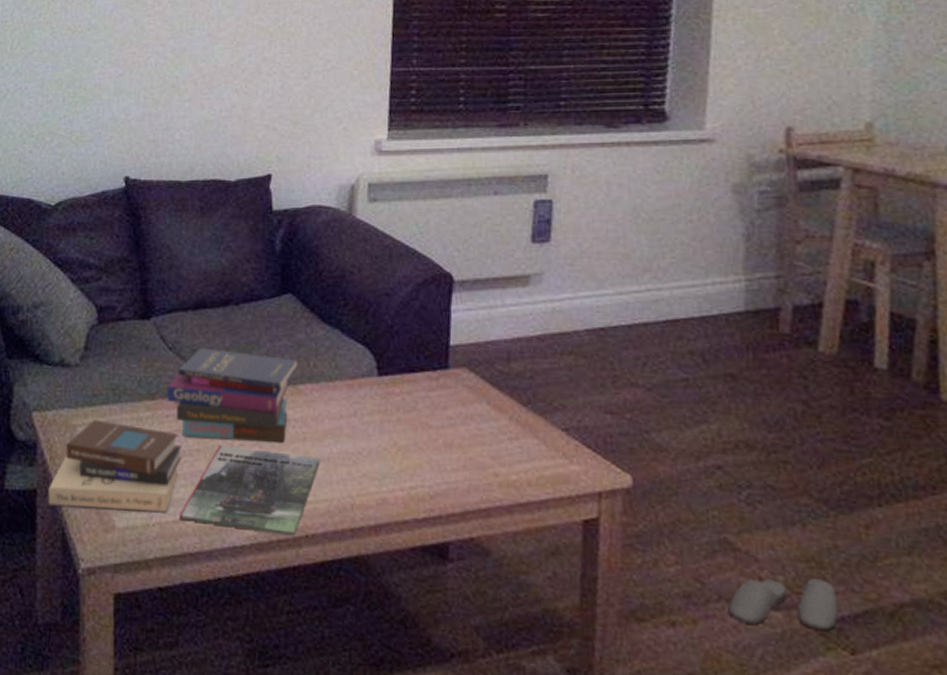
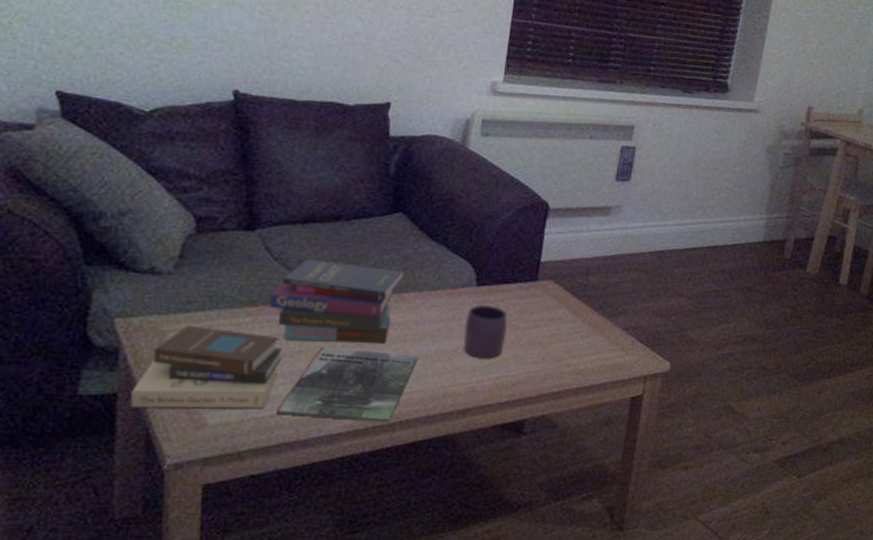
mug: none [368,397,418,465] -> present [463,304,508,359]
slippers: present [728,578,839,632] -> none [724,429,795,464]

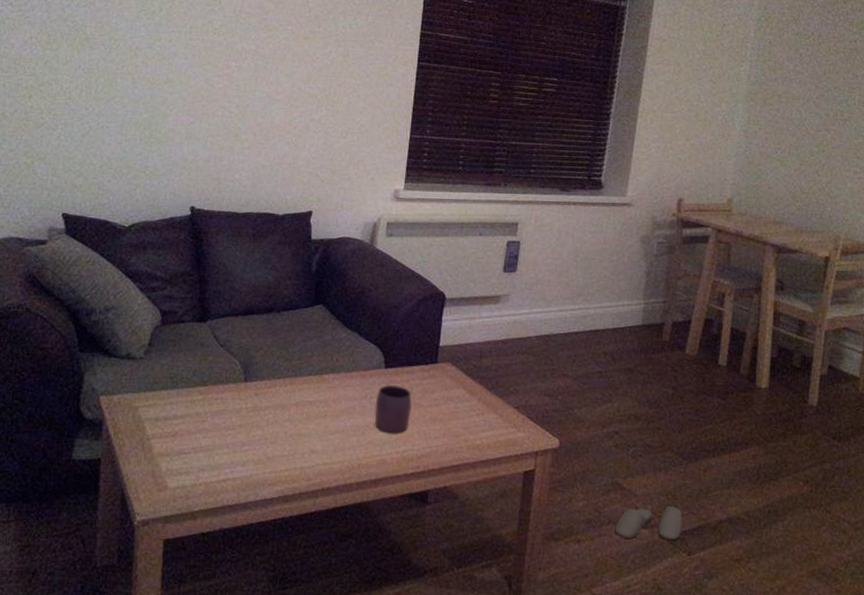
books: present [130,325,283,409] -> none [110,402,227,474]
books: present [269,259,404,343] -> none [217,345,324,419]
magazine: present [275,347,418,423] -> none [221,422,337,490]
slippers: none [724,429,795,464] -> present [614,506,683,541]

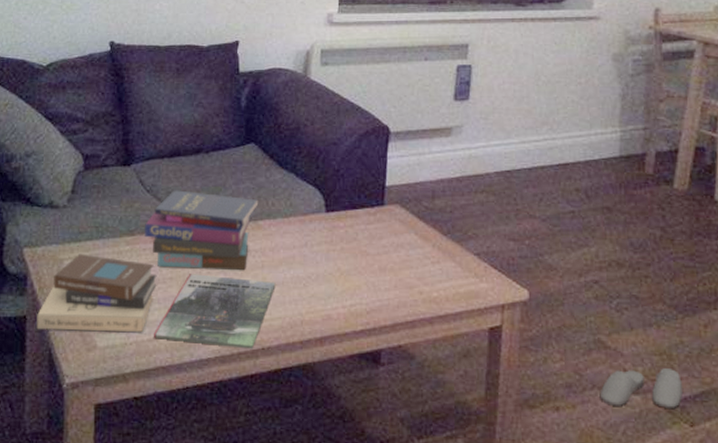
books: none [110,402,227,474] -> present [36,253,157,332]
books: none [217,345,324,419] -> present [145,190,259,270]
magazine: none [221,422,337,490] -> present [153,274,276,349]
mug: present [374,384,412,434] -> none [316,230,357,286]

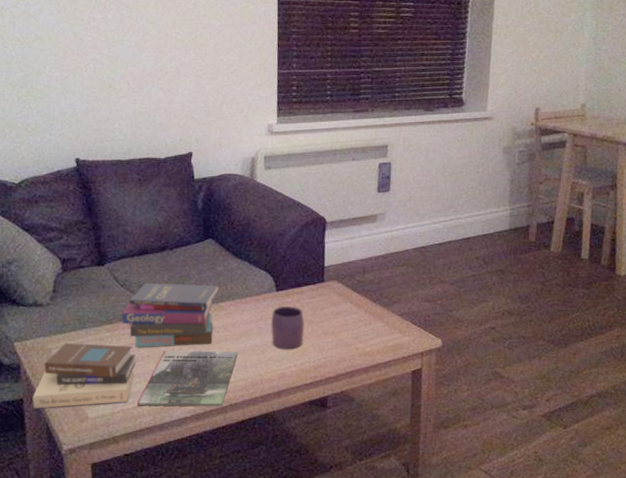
mug: none [316,230,357,286] -> present [270,305,305,350]
slippers: present [599,368,682,410] -> none [497,388,558,420]

